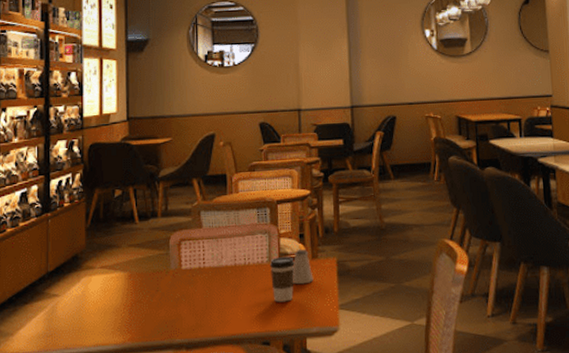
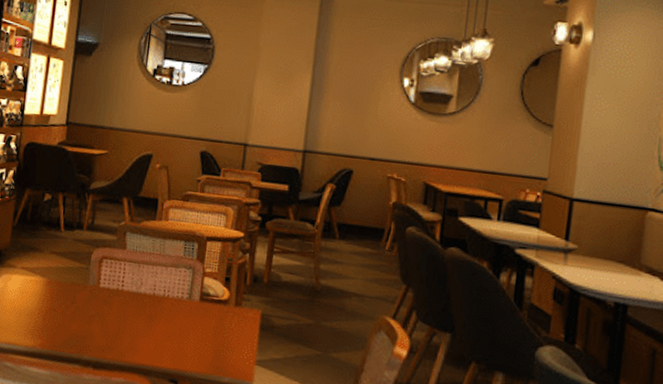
coffee cup: present [269,257,295,303] -> none [188,296,216,345]
saltshaker: present [292,249,314,285] -> none [211,293,234,331]

